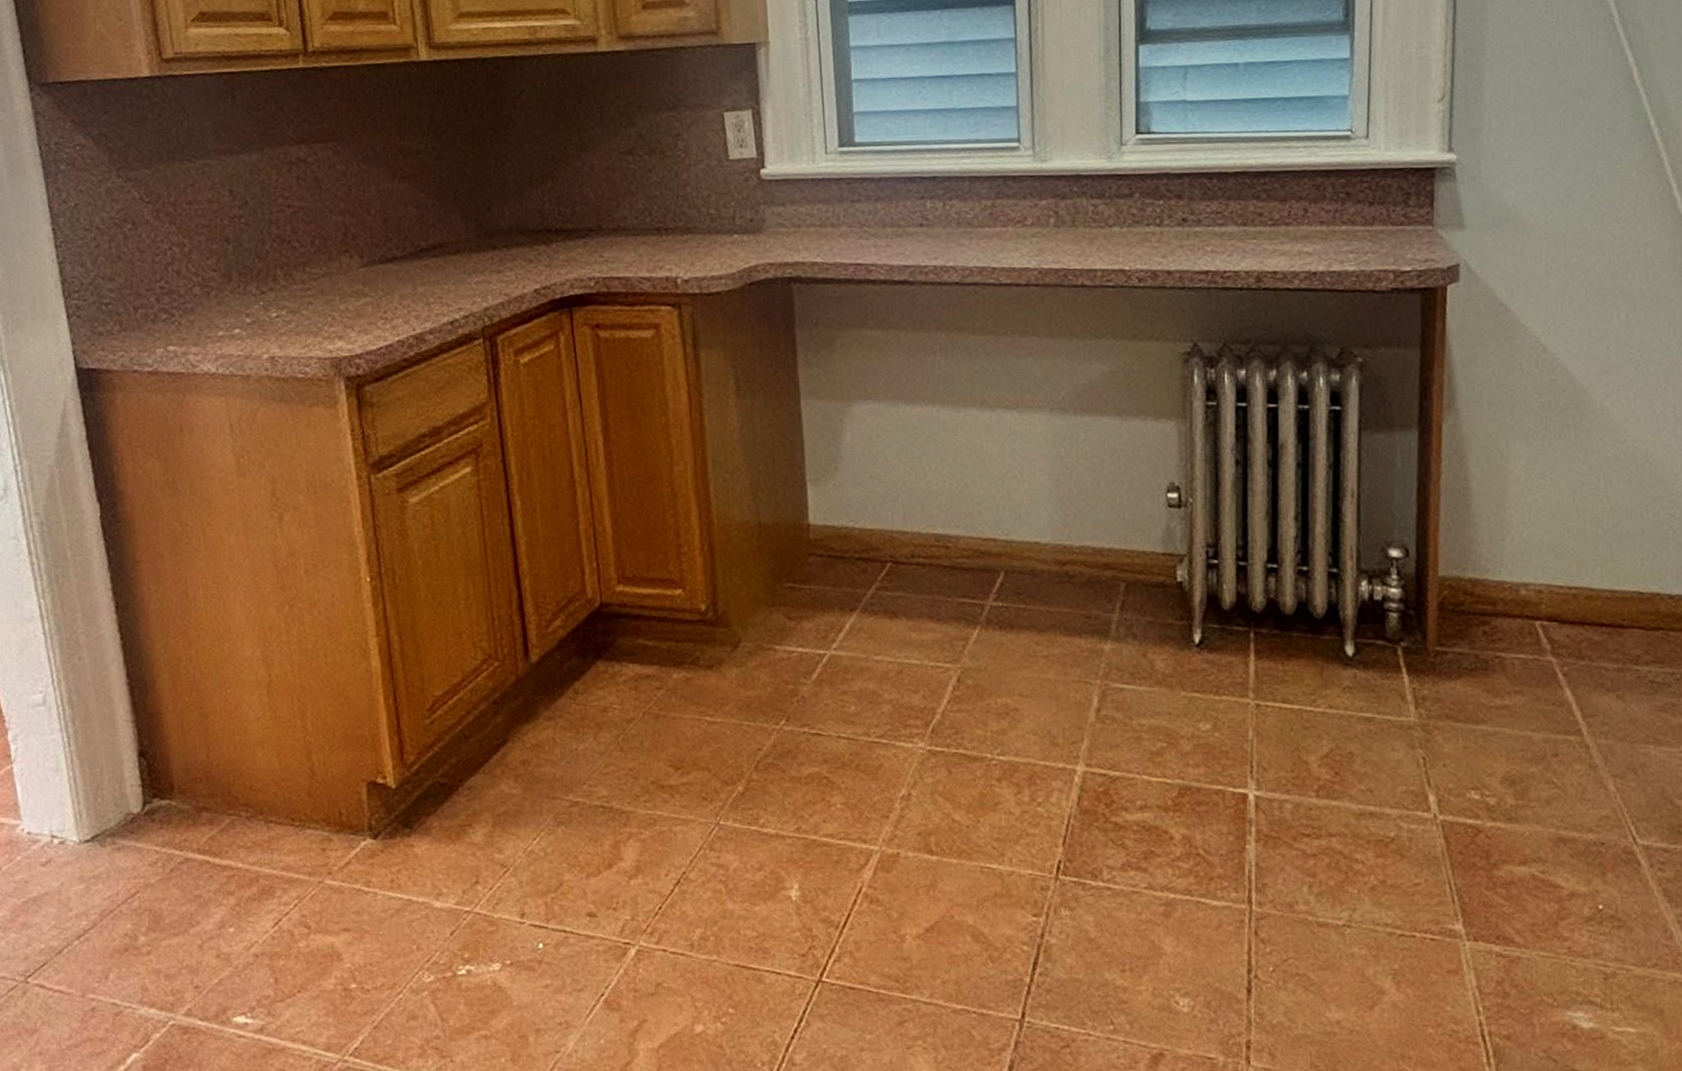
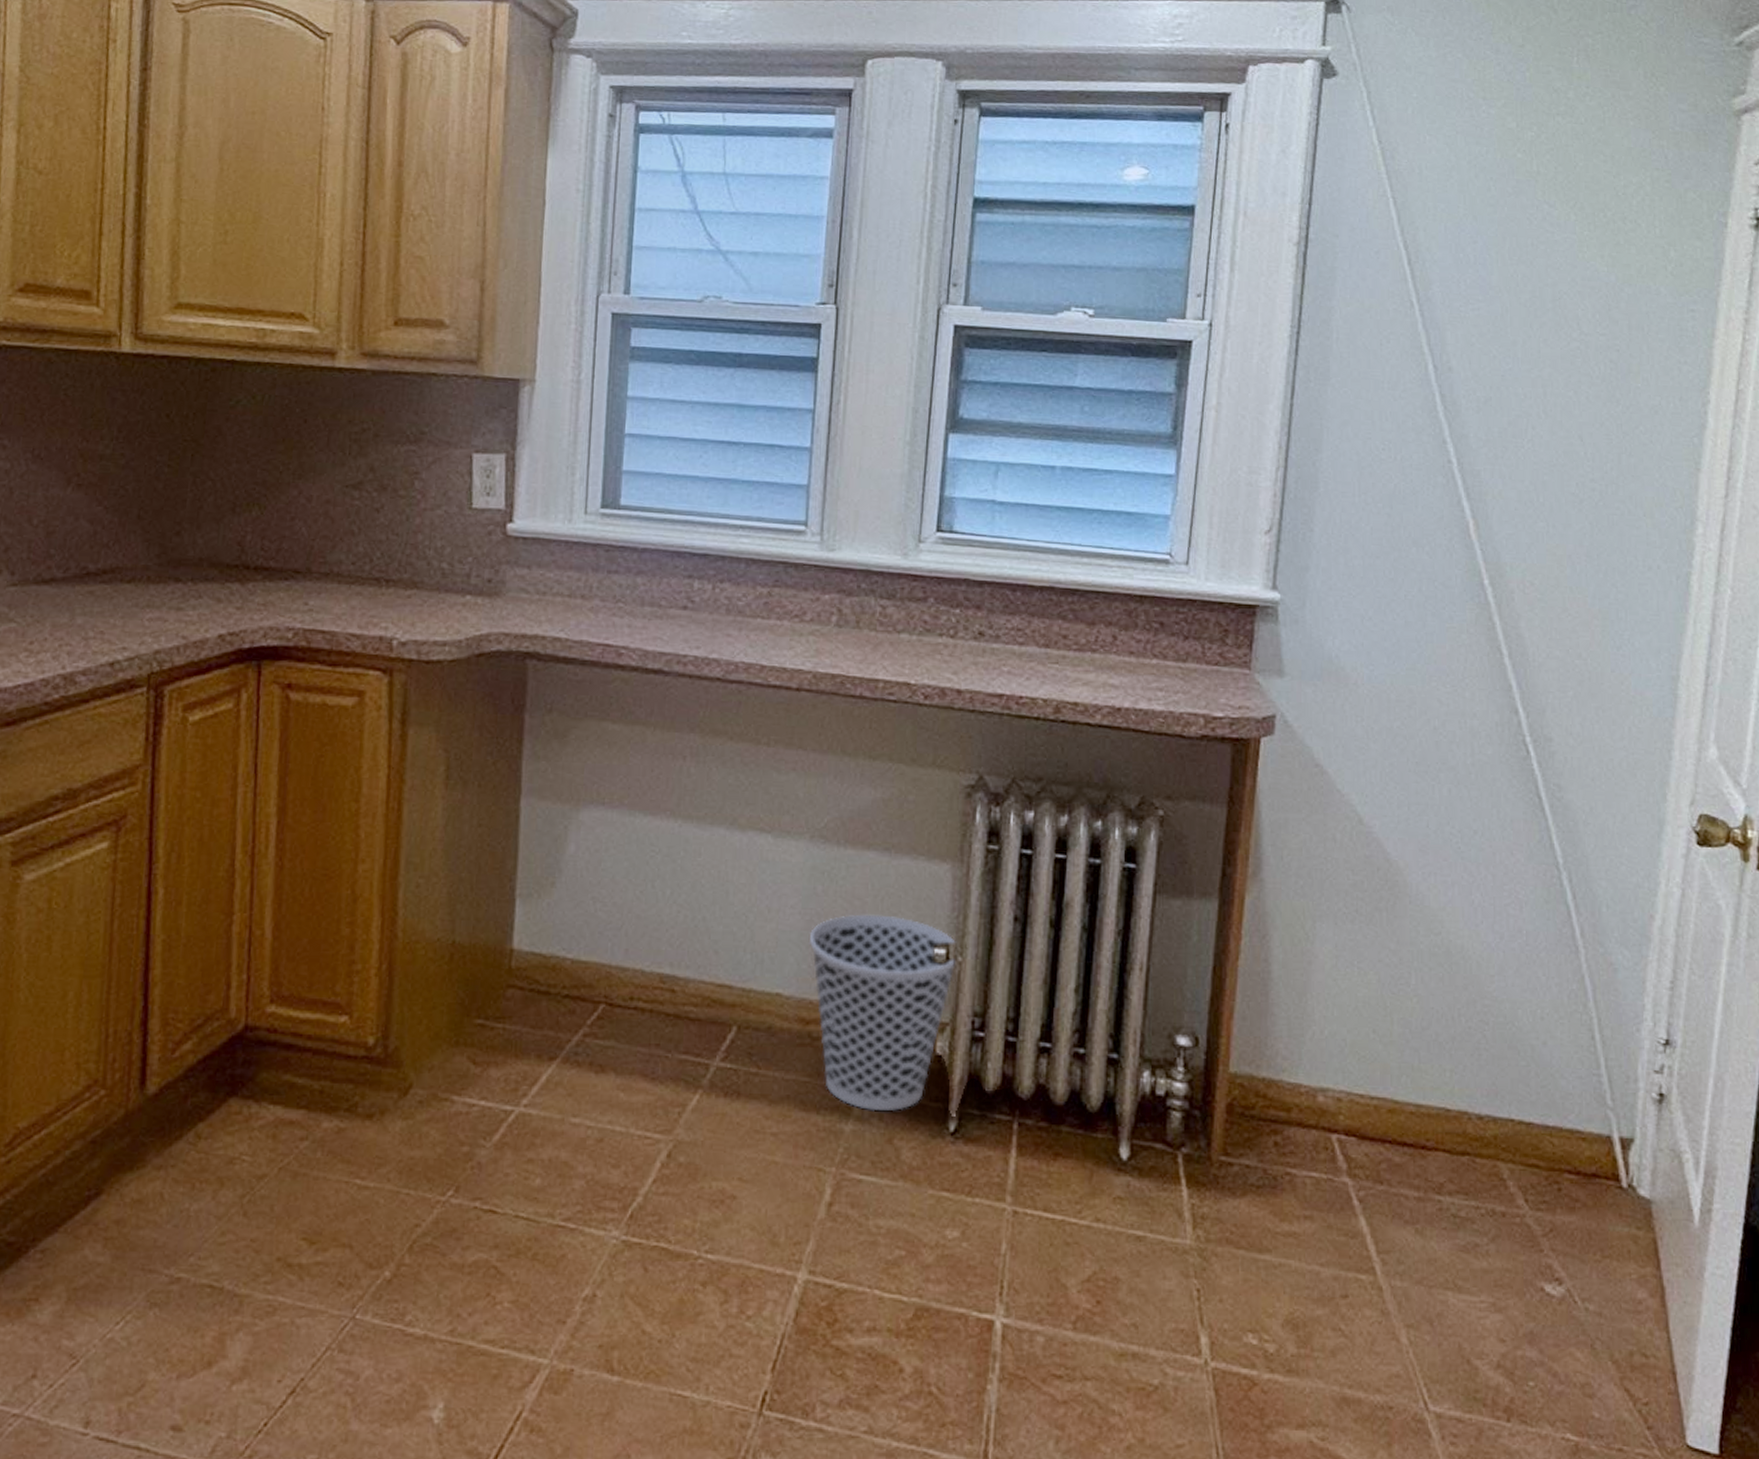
wastebasket: none [1058,469,1187,632] -> present [808,914,956,1112]

